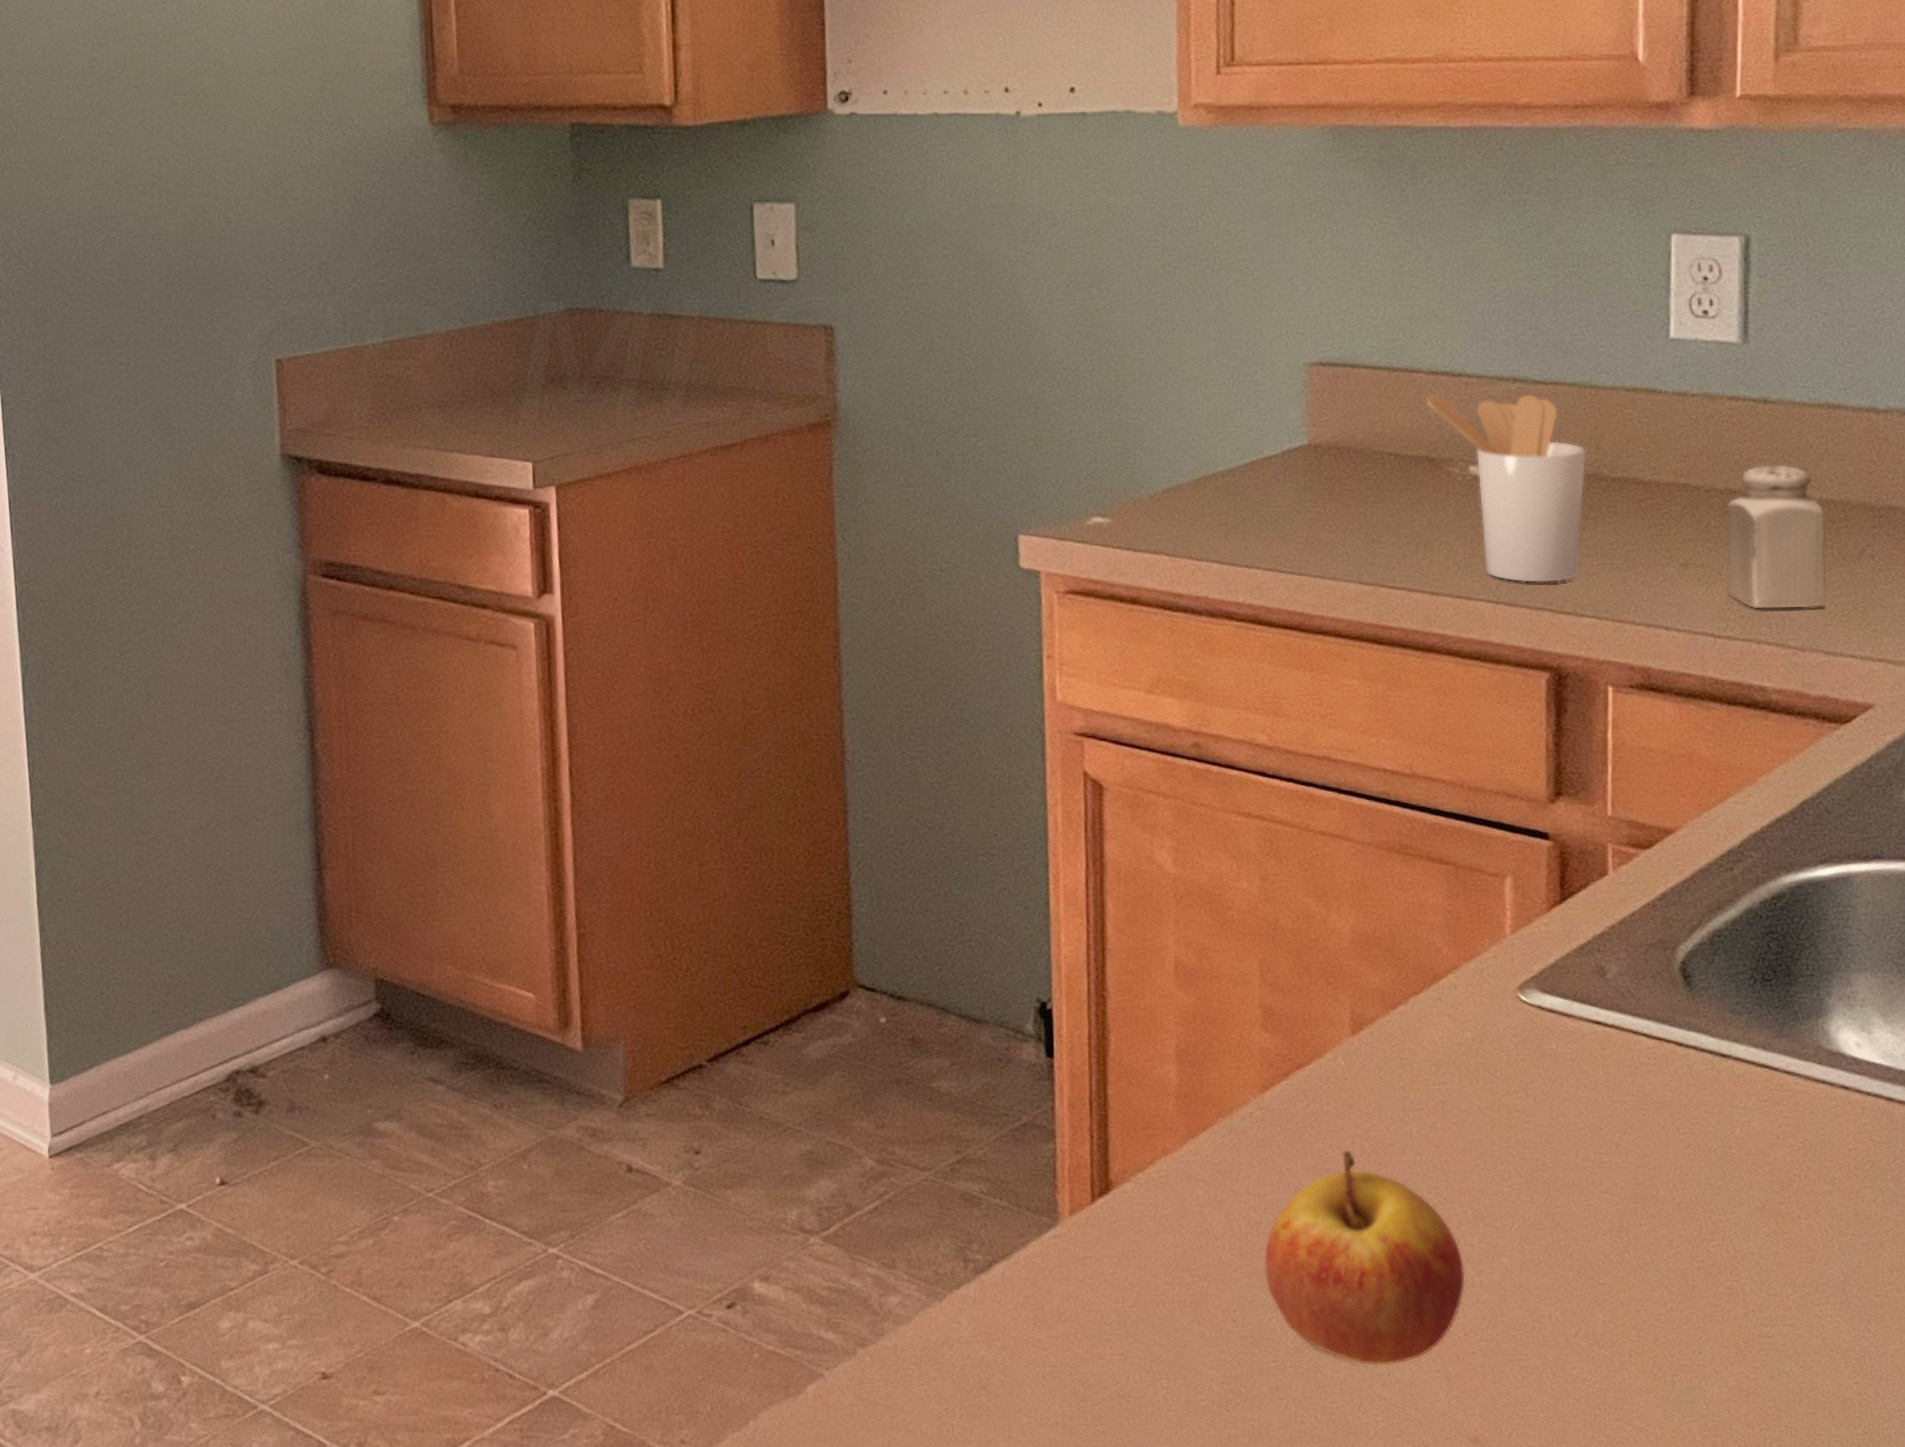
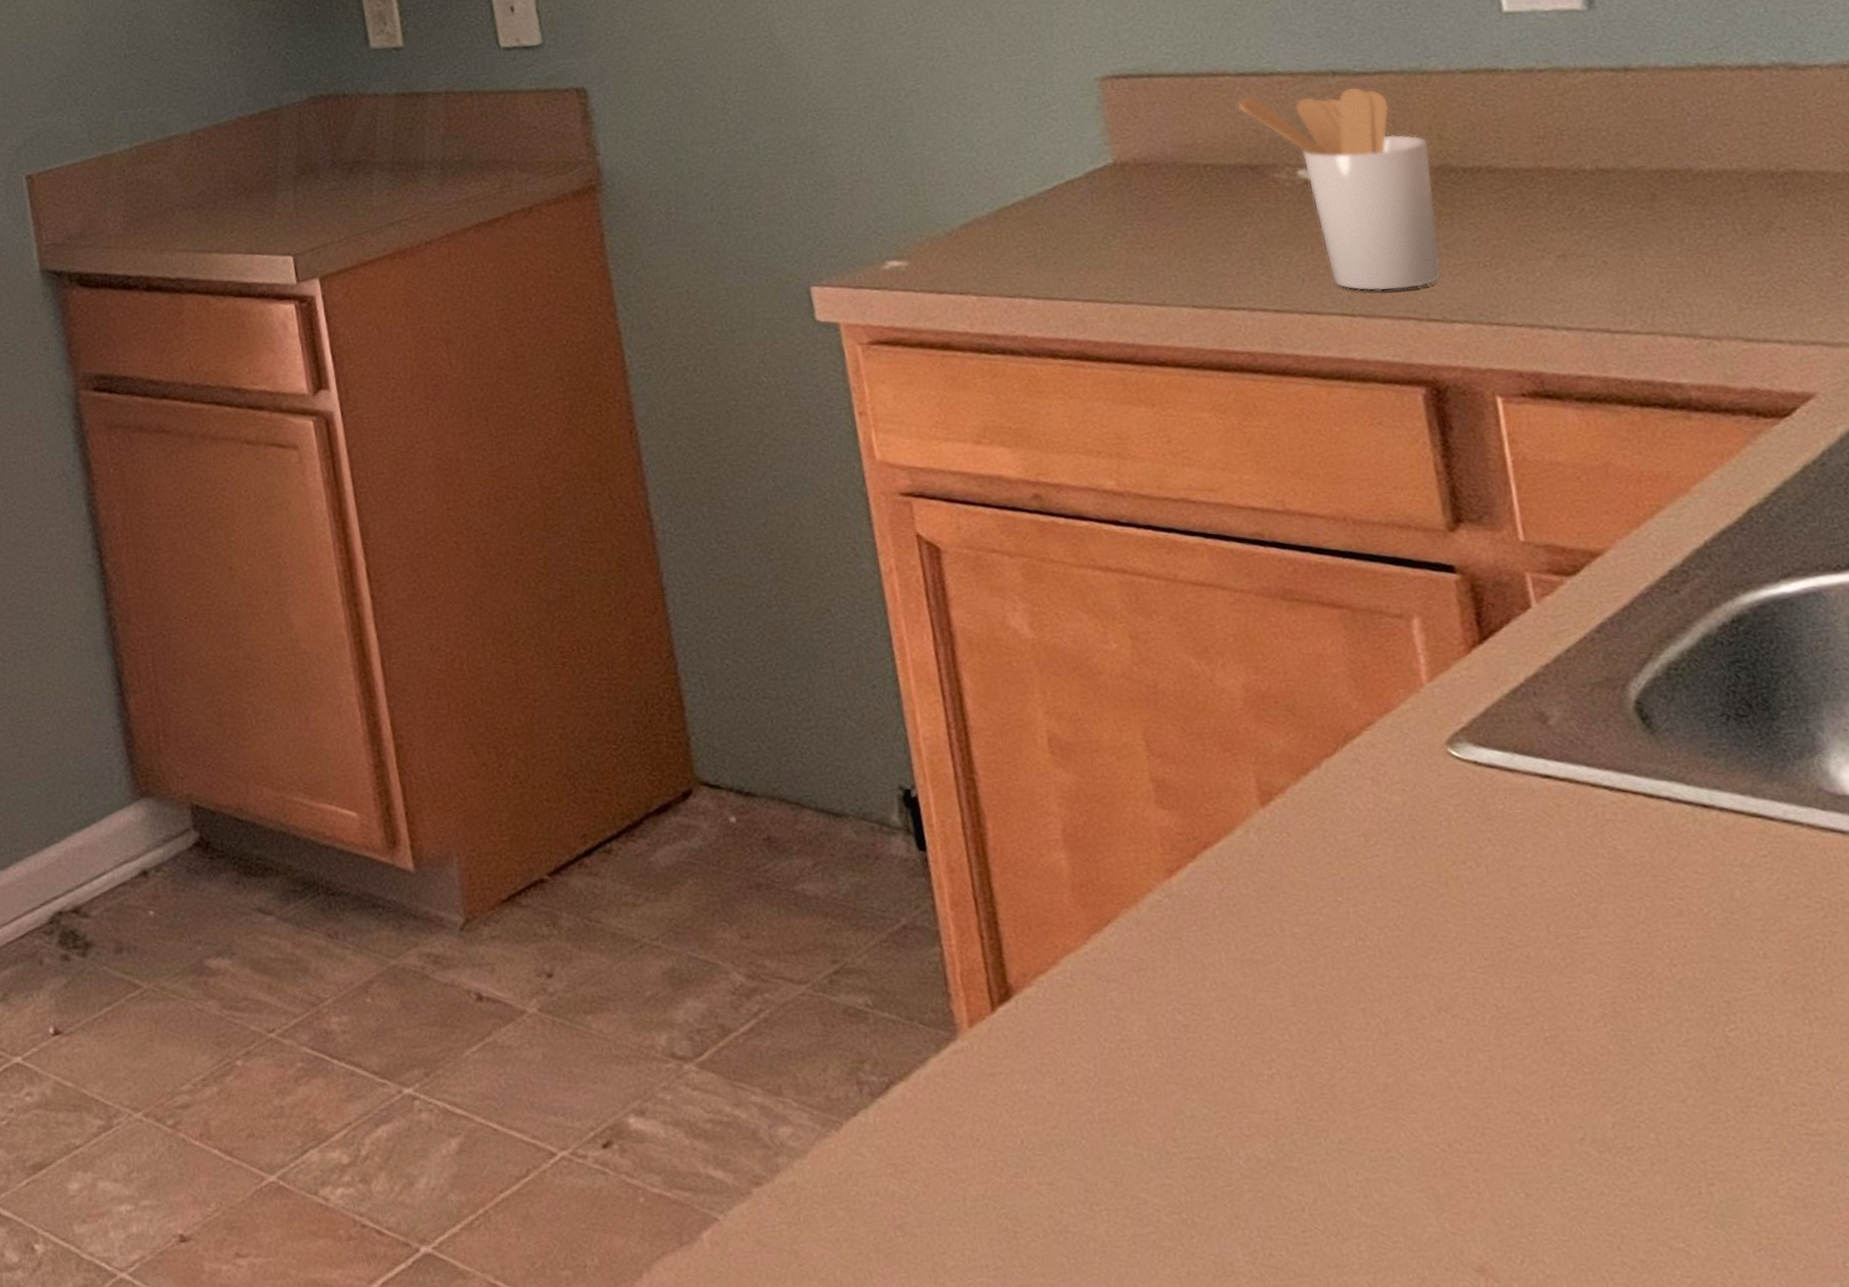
apple: present [1264,1150,1465,1367] -> none [1197,937,1440,1187]
salt shaker: present [1726,464,1827,610] -> none [1600,136,1737,298]

